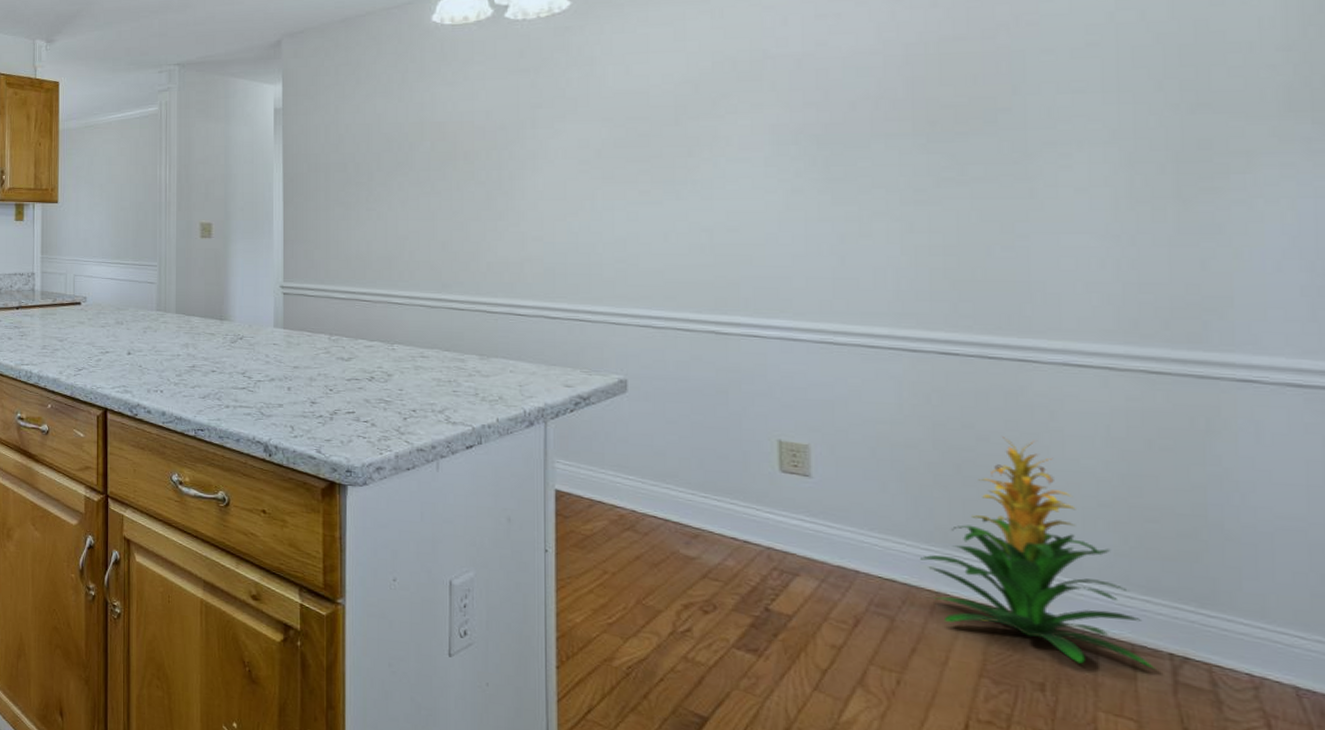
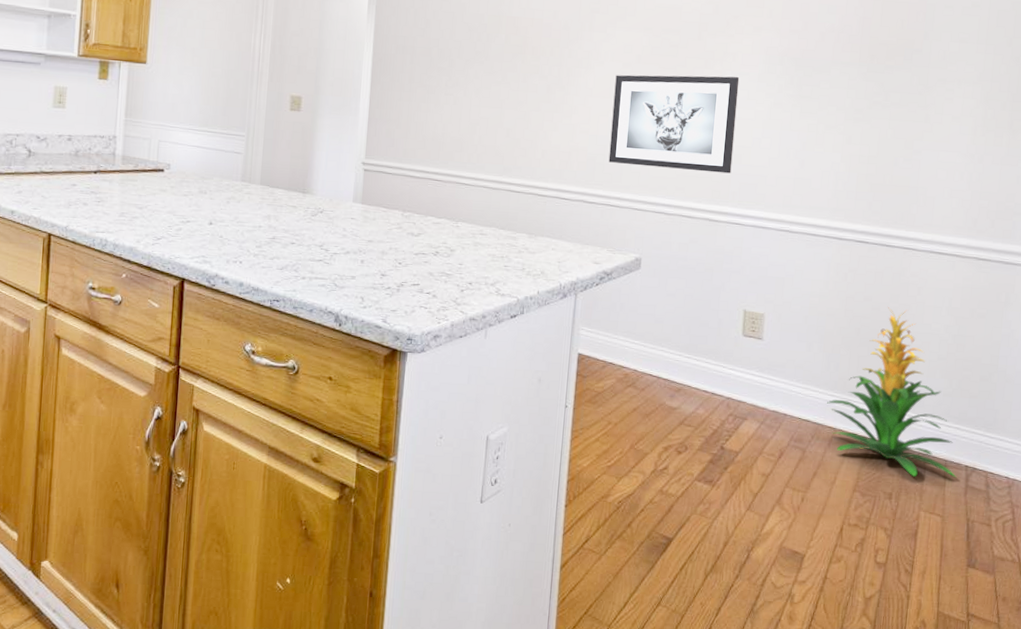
wall art: none [571,162,740,277] -> present [608,74,740,174]

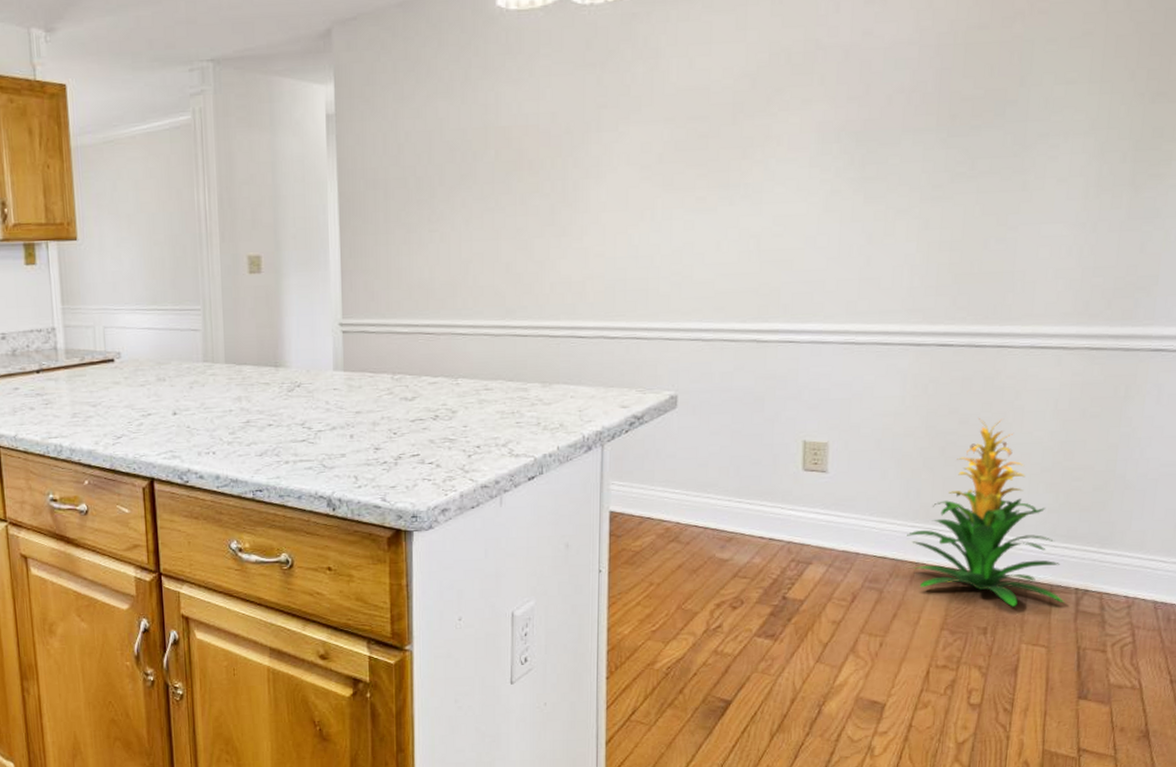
wall art: present [608,74,740,174] -> none [631,164,787,288]

